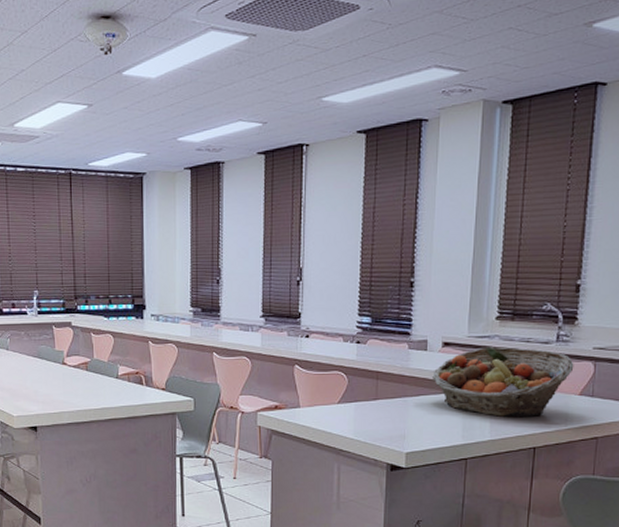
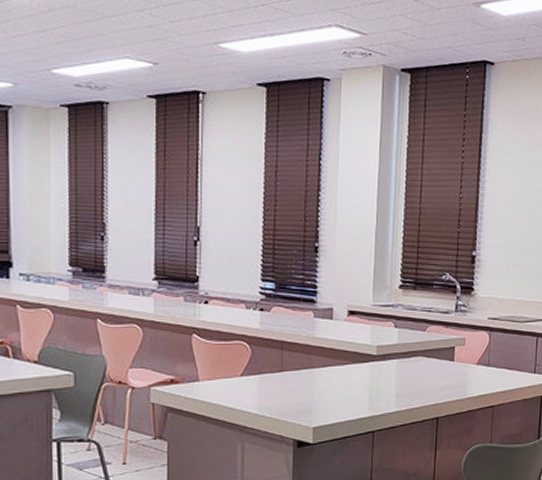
fruit basket: present [431,347,574,417] -> none [337,316,472,387]

